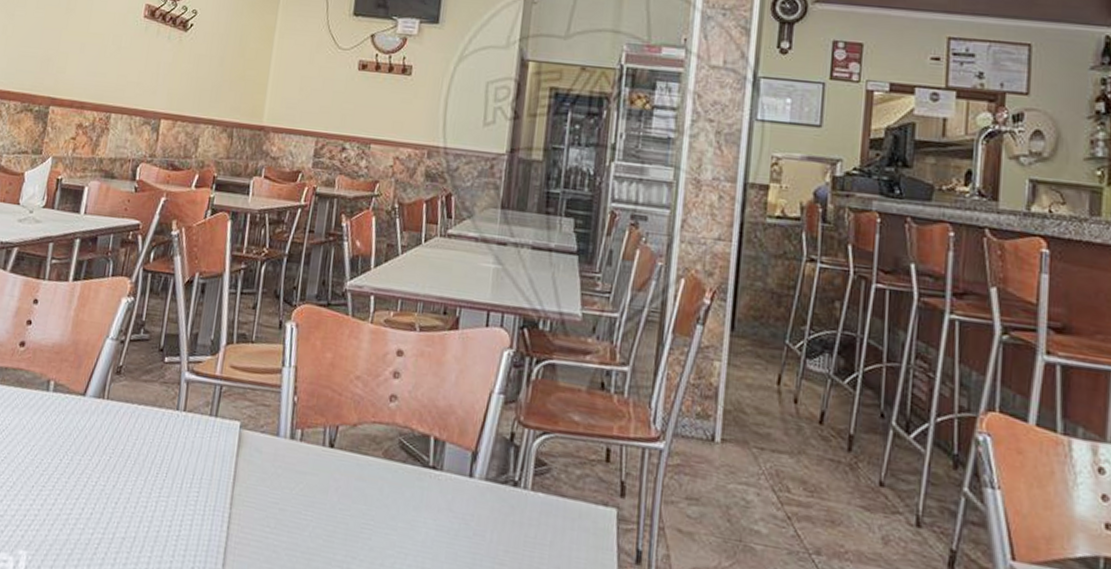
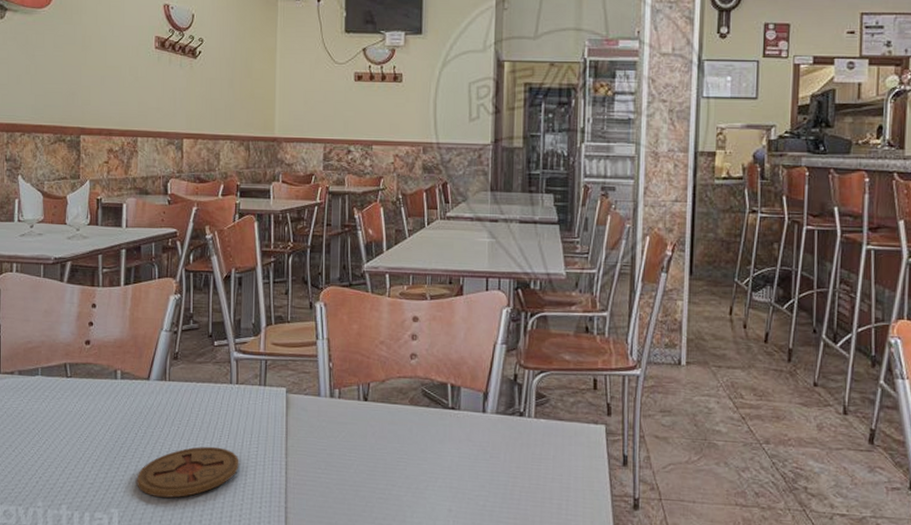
coaster: none [53,483,175,545] -> present [137,446,239,498]

